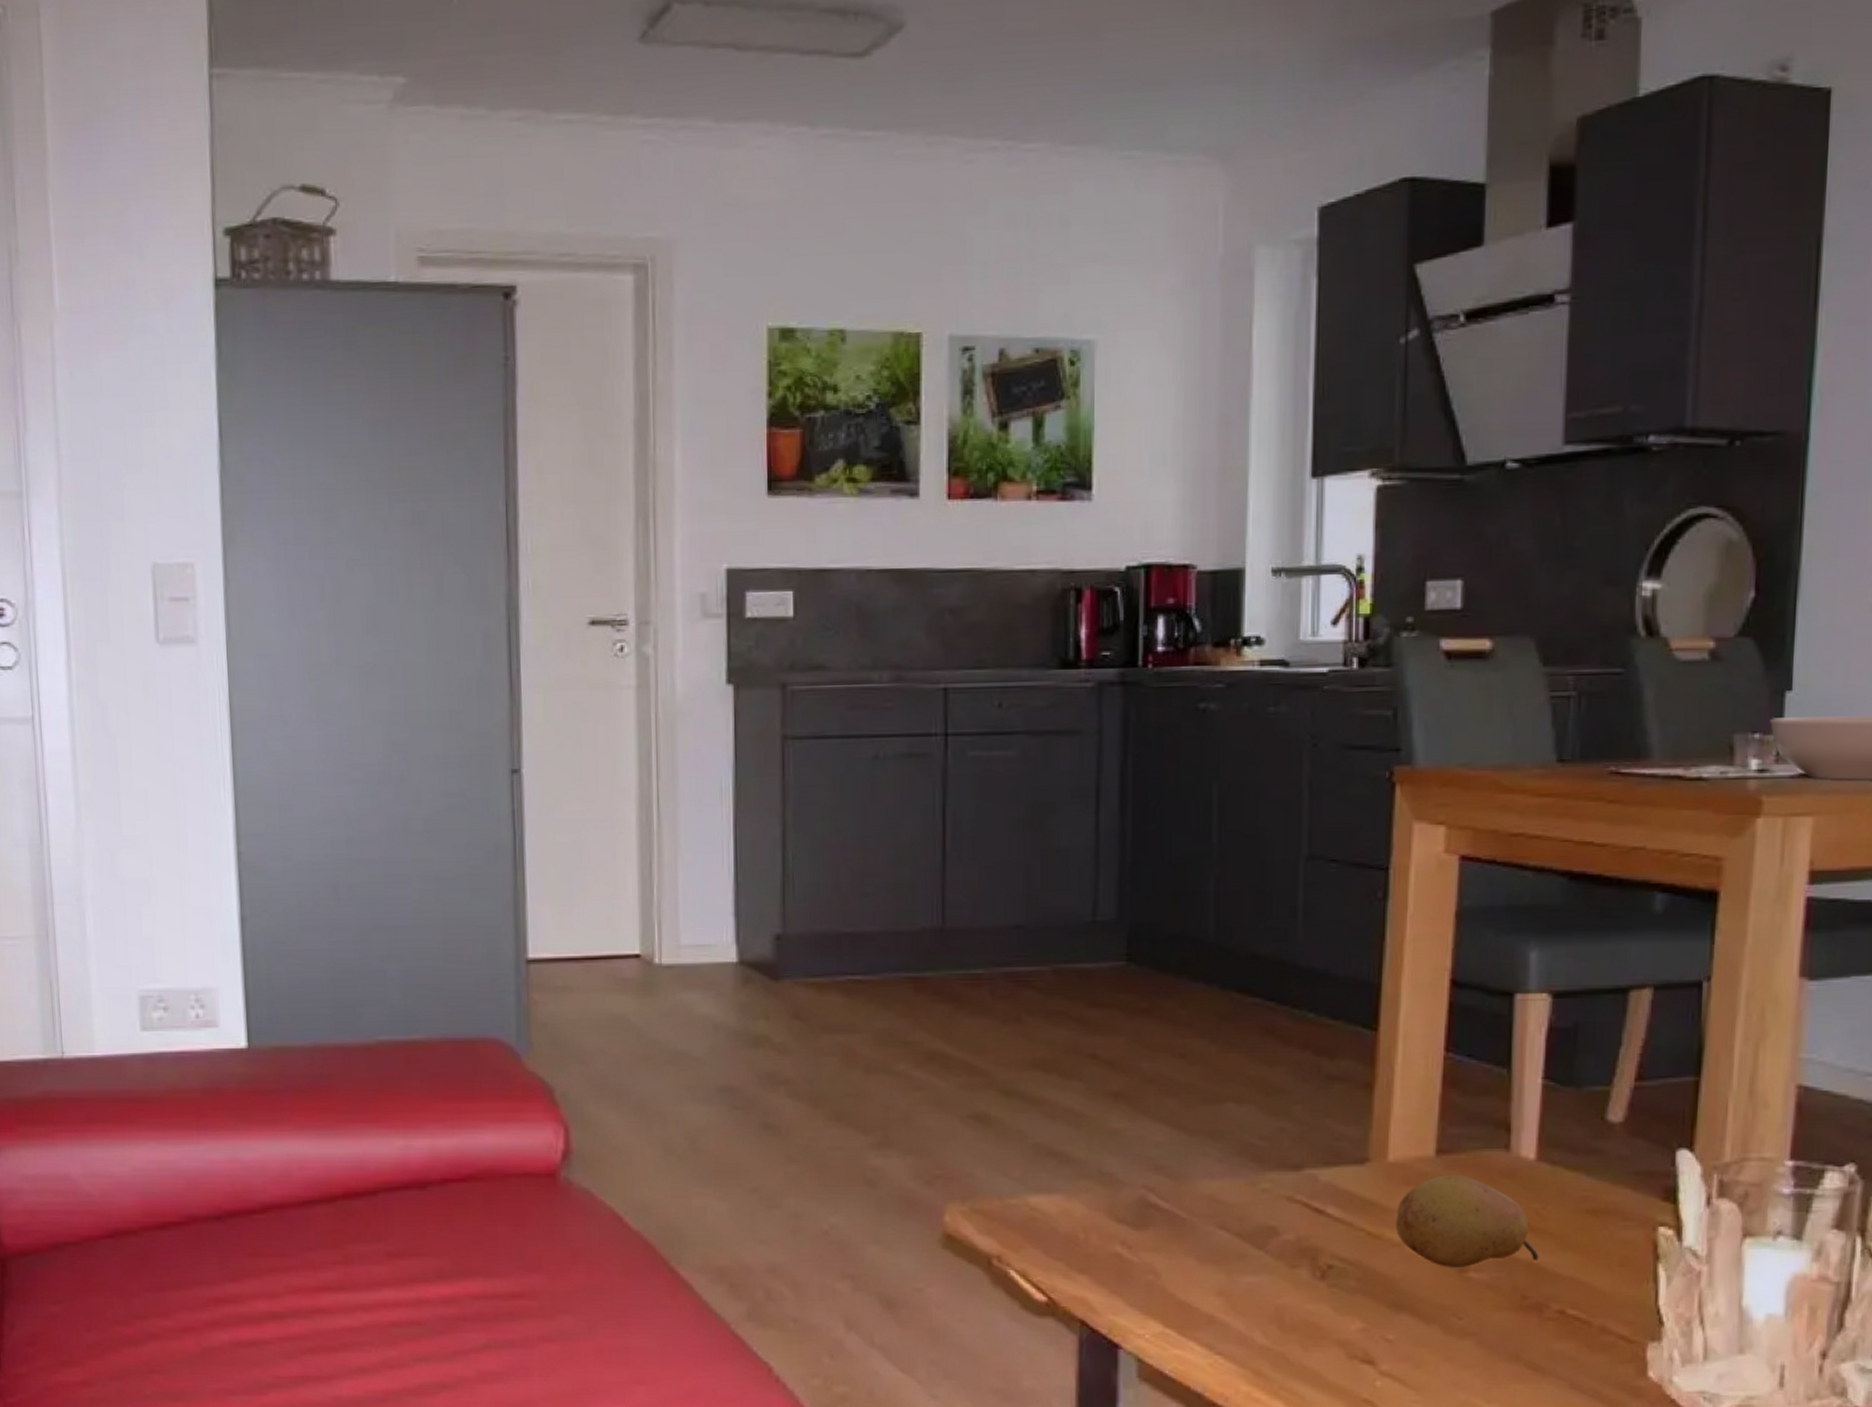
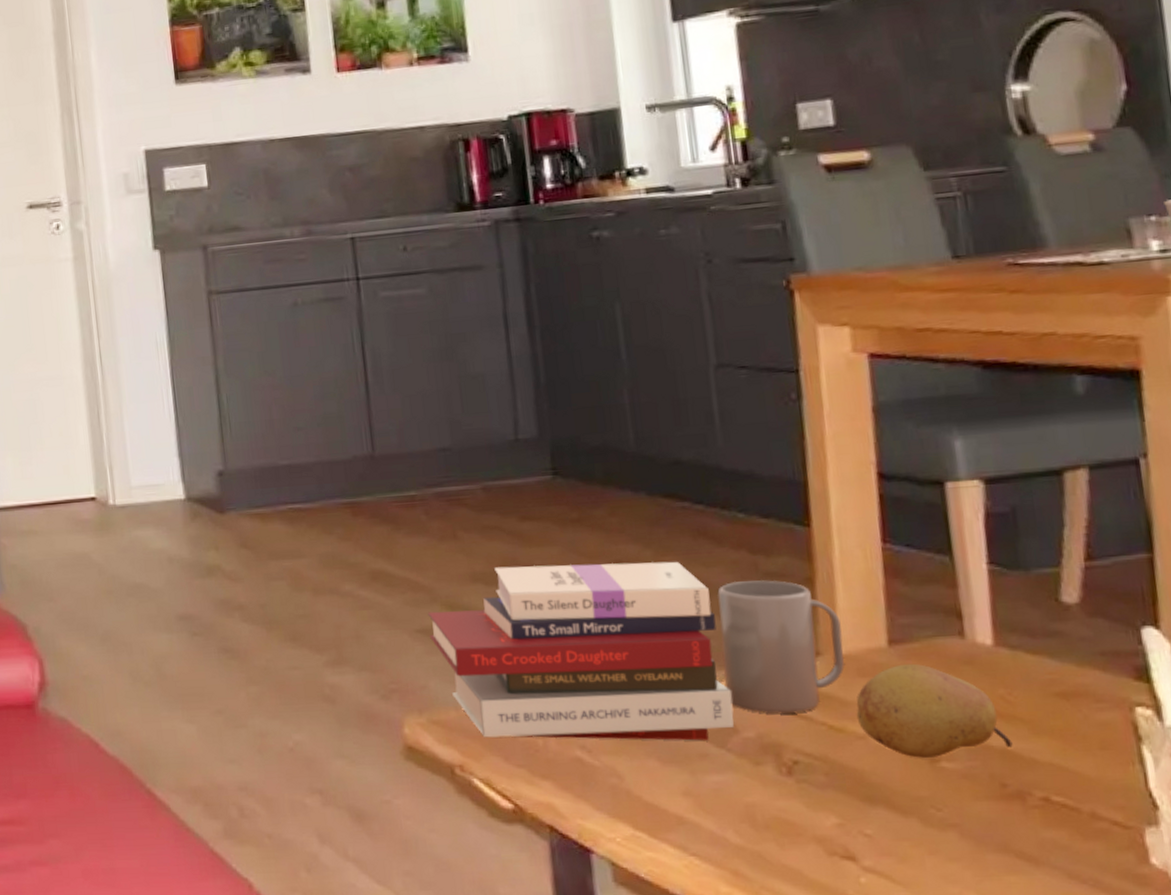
books: none [980,1054,1277,1241] -> present [427,561,734,741]
mug: none [1272,1083,1393,1219] -> present [717,580,844,715]

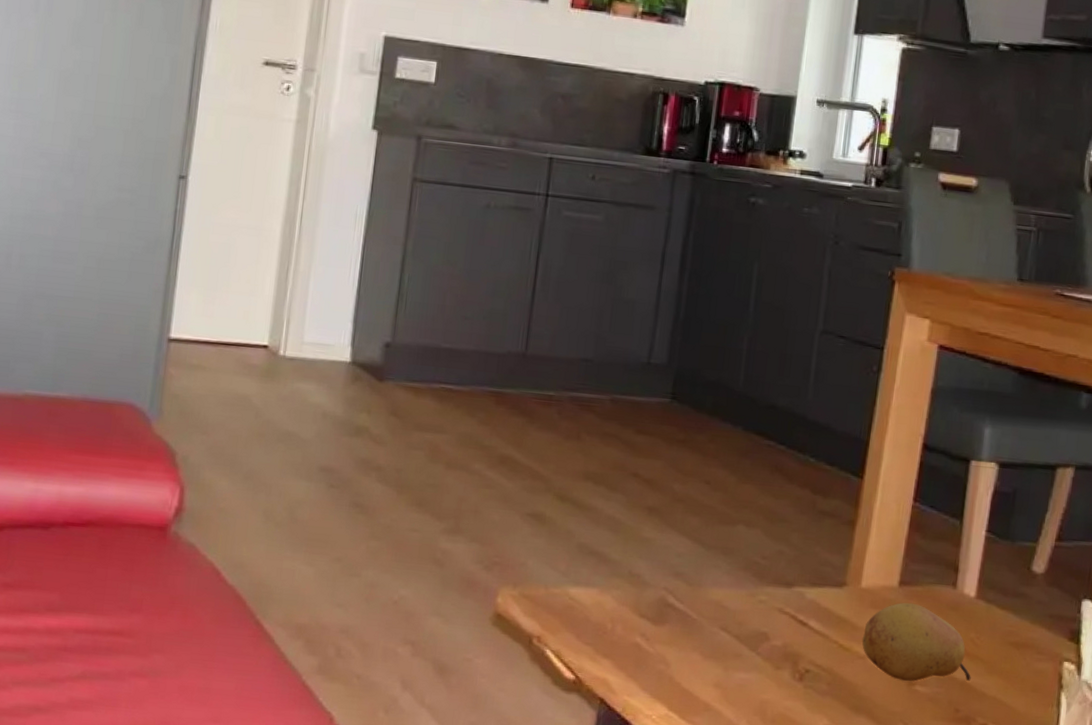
books: present [427,561,734,741] -> none [537,470,773,643]
mug: present [717,580,844,715] -> none [767,514,868,631]

